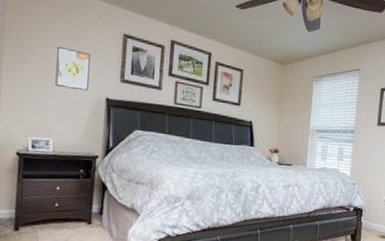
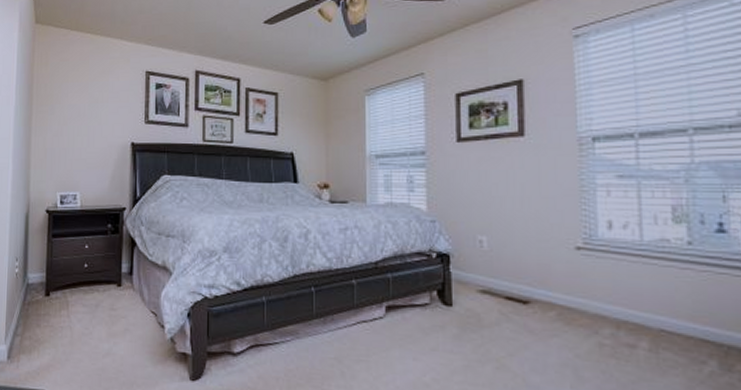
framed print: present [55,46,90,91] -> none [81,93,114,138]

